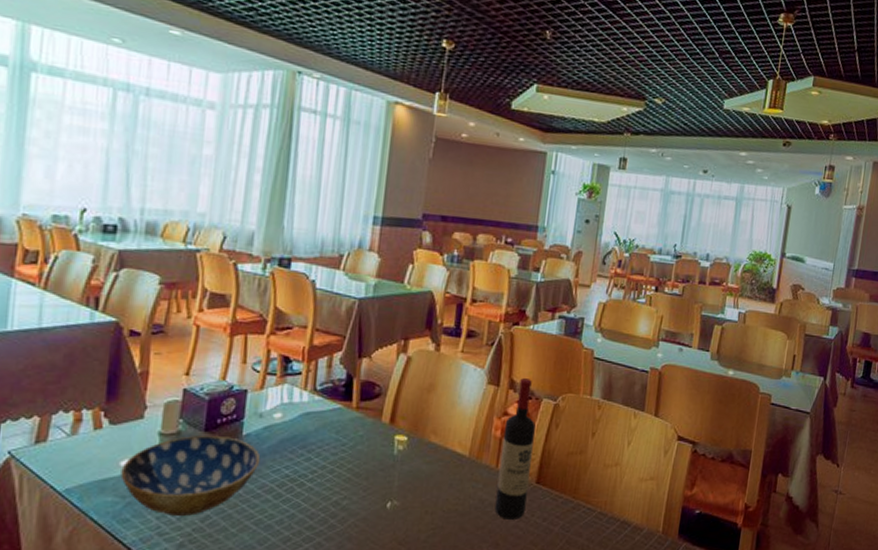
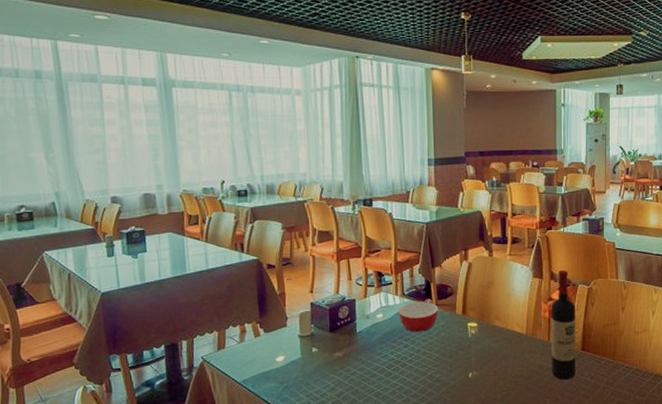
bowl: present [120,435,261,516] -> none [277,334,372,394]
bowl: none [304,399,359,442] -> present [398,299,438,332]

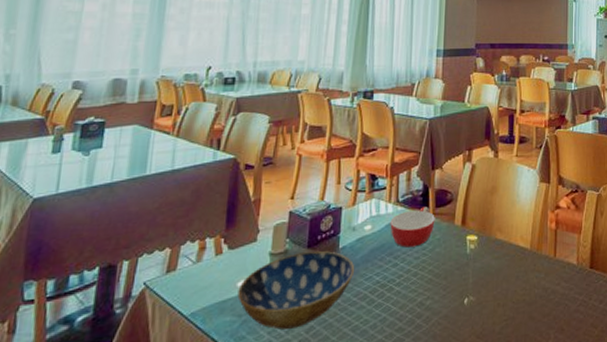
bowl: none [277,334,372,394] -> present [237,250,355,330]
wine bottle: present [551,270,576,380] -> none [557,174,585,305]

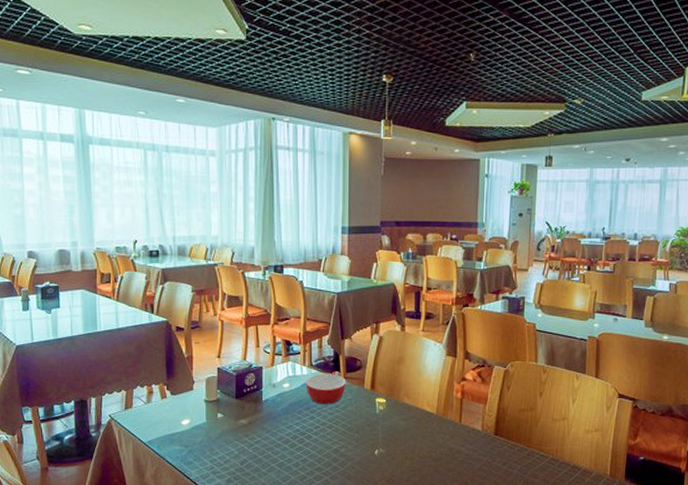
bowl: present [237,250,355,330] -> none [183,401,278,460]

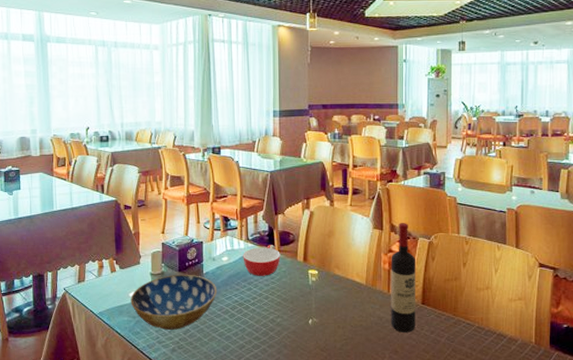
bowl: none [183,401,278,460] -> present [130,274,218,330]
wine bottle: none [461,350,491,464] -> present [391,223,417,332]

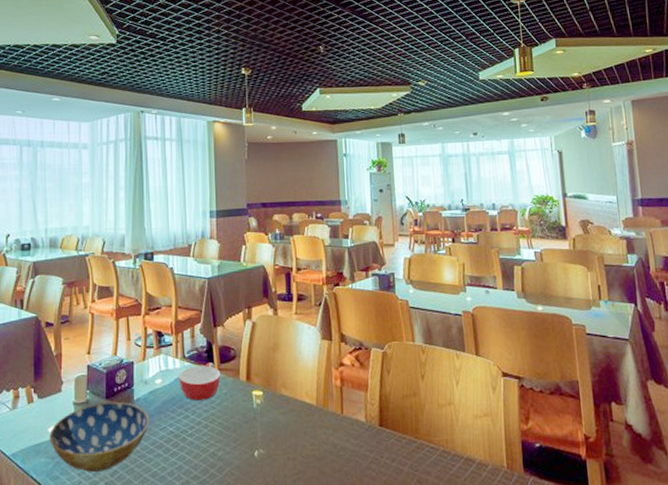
wine bottle: present [391,223,417,332] -> none [342,331,374,462]

